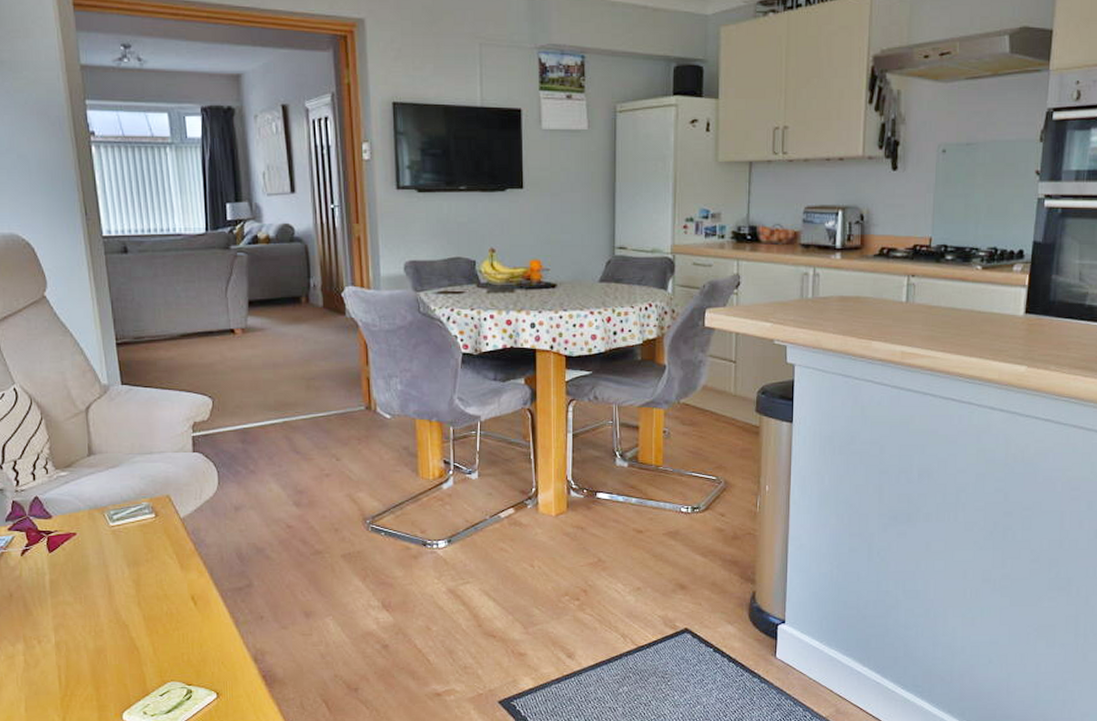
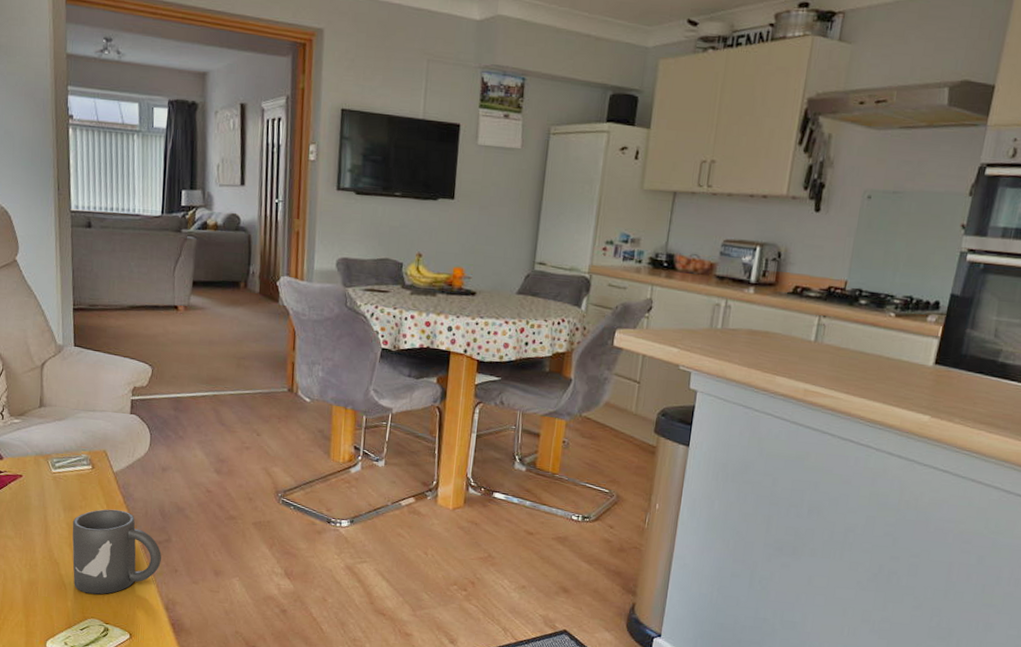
mug: none [139,558,244,655] -> present [72,509,162,595]

